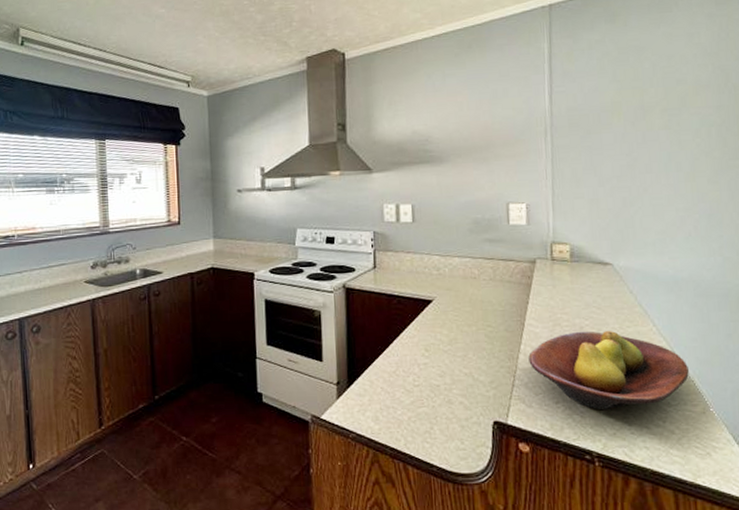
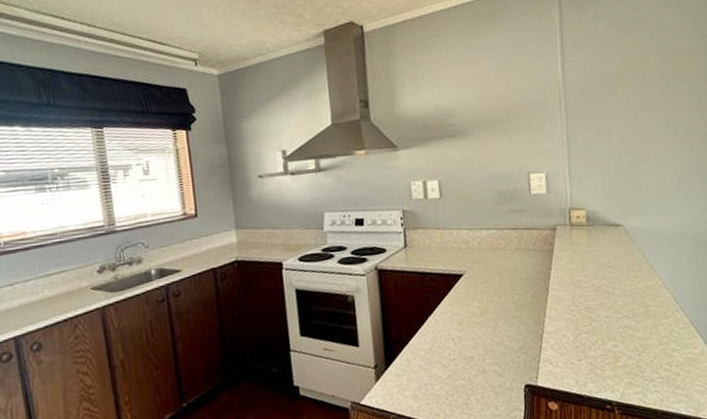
fruit bowl: present [528,330,689,411] -> none [553,287,690,362]

